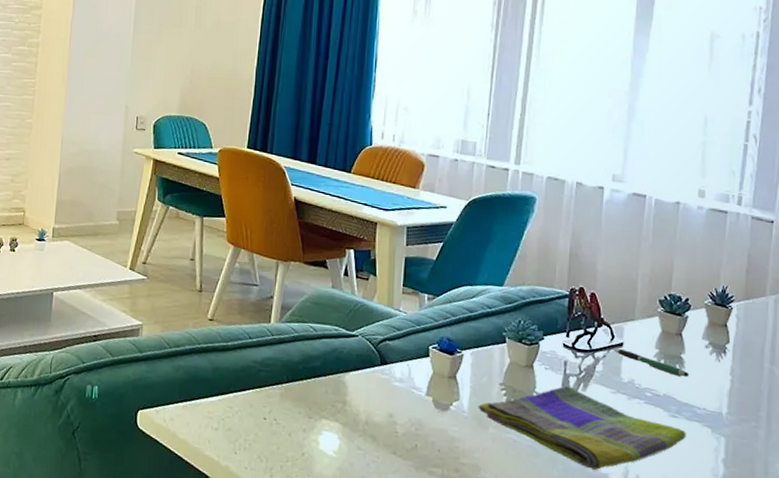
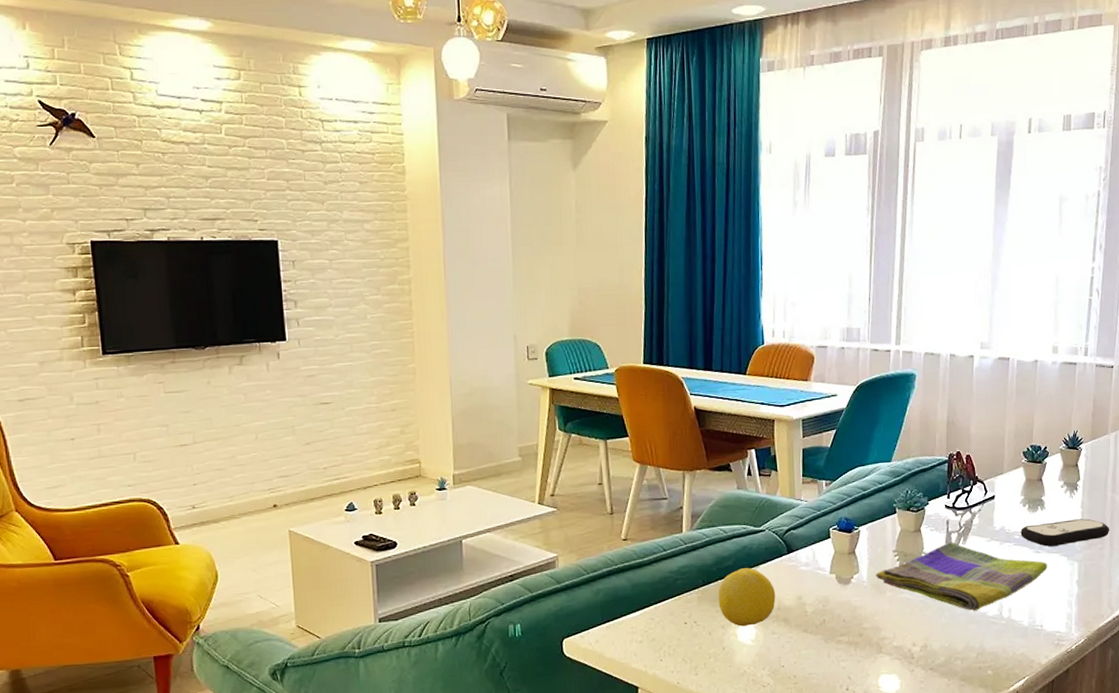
lemon: none [301,371,365,435] -> present [718,568,776,627]
pen: present [613,348,689,378] -> none [987,501,1049,517]
remote control: none [654,383,767,415] -> present [1021,518,1110,547]

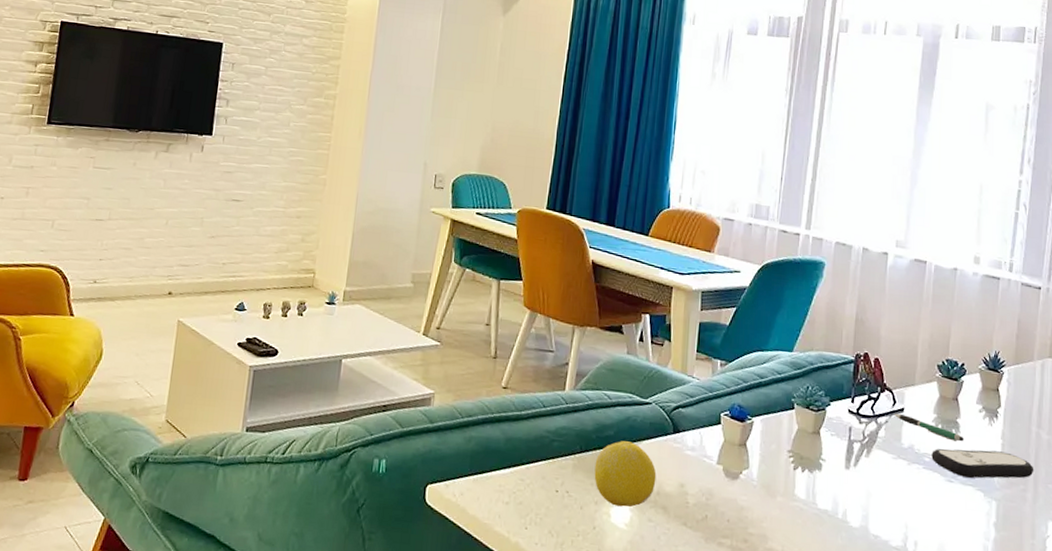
dish towel: present [876,542,1048,611] -> none [767,452,961,537]
pen: none [987,501,1049,517] -> present [895,413,964,442]

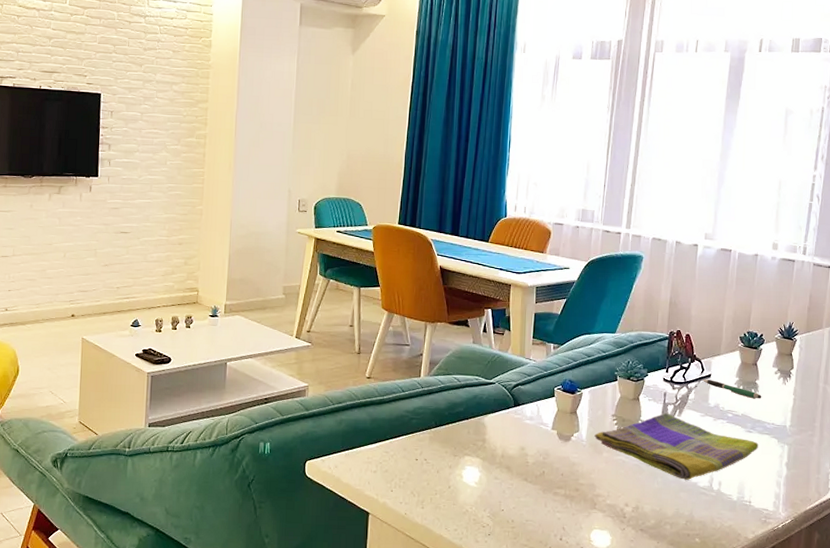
lemon: present [594,441,657,507] -> none [448,415,501,469]
dish towel: none [767,452,961,537] -> present [594,413,758,480]
remote control: present [931,448,1034,479] -> none [734,404,821,428]

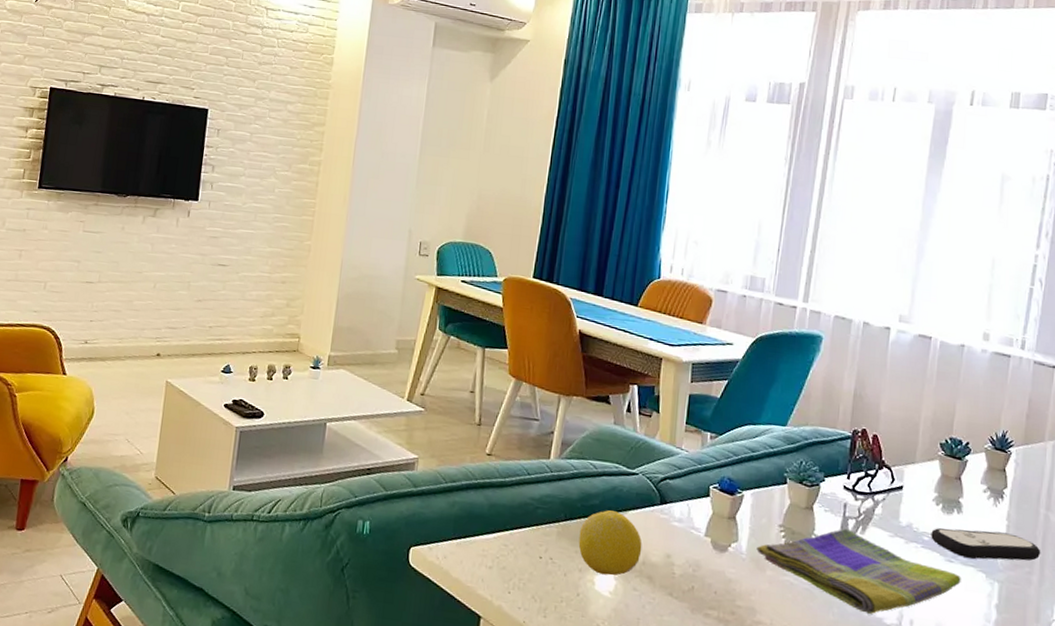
lemon: none [448,415,501,469] -> present [578,510,642,576]
pen: present [703,379,762,399] -> none [893,491,967,522]
remote control: none [734,404,821,428] -> present [931,527,1041,561]

